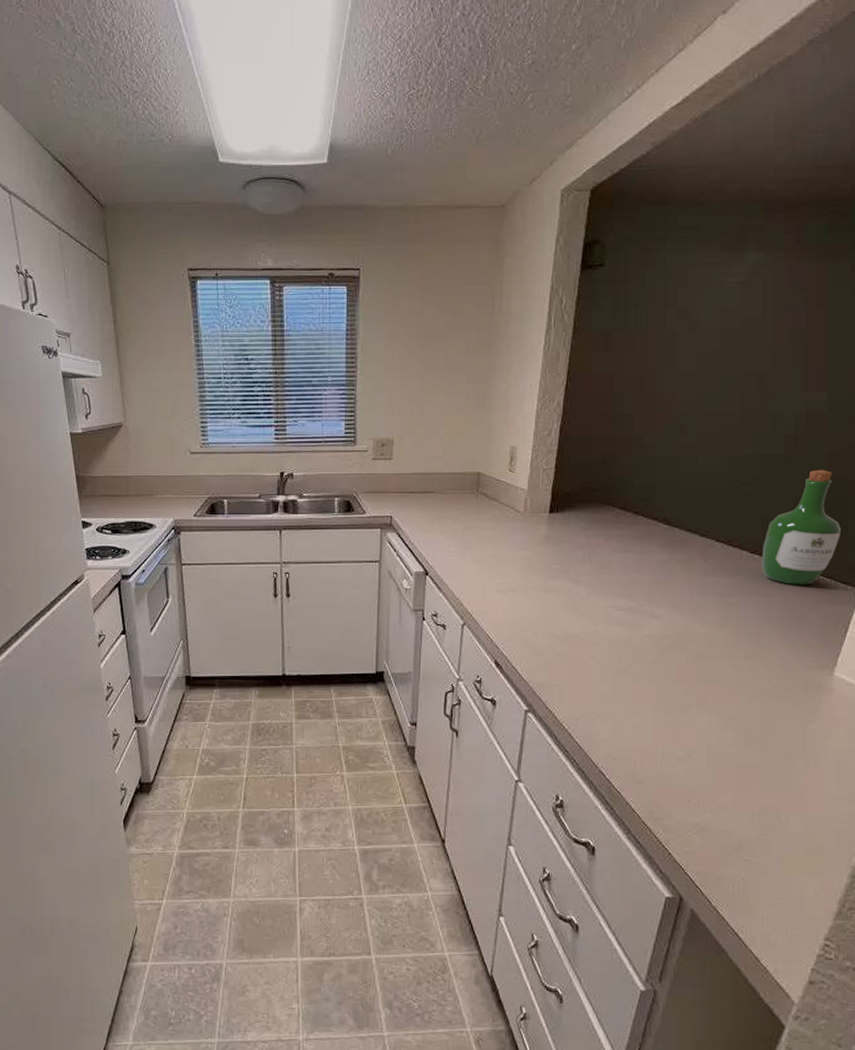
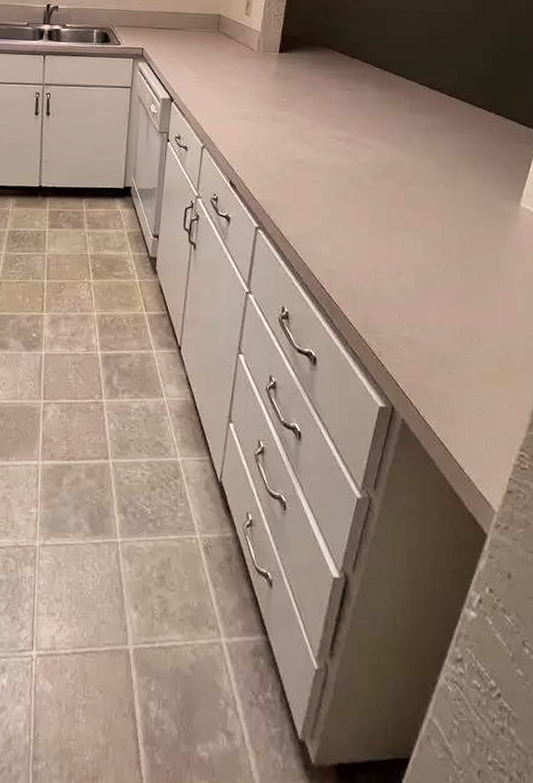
wine bottle: present [762,469,841,585] -> none [457,28,522,125]

